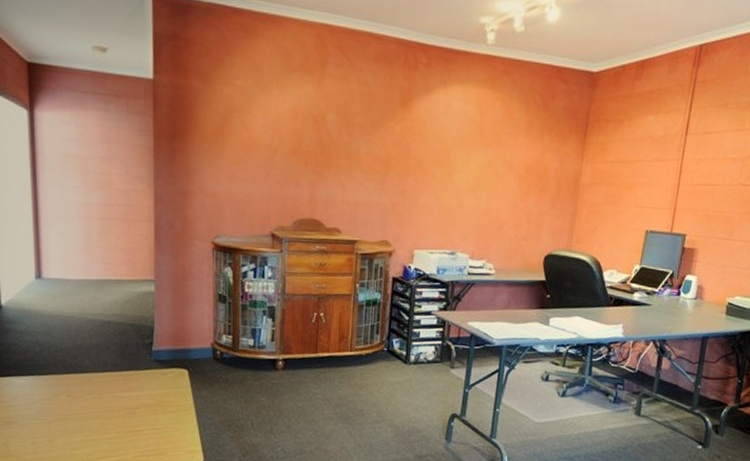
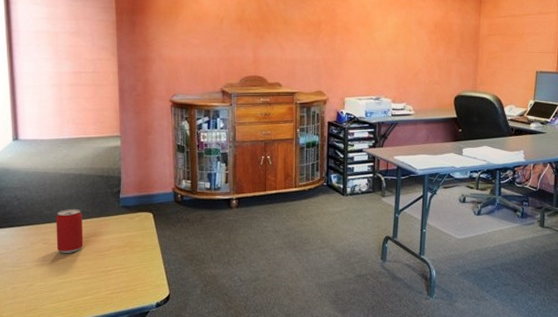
beer can: none [81,359,111,409] -> present [56,209,83,253]

